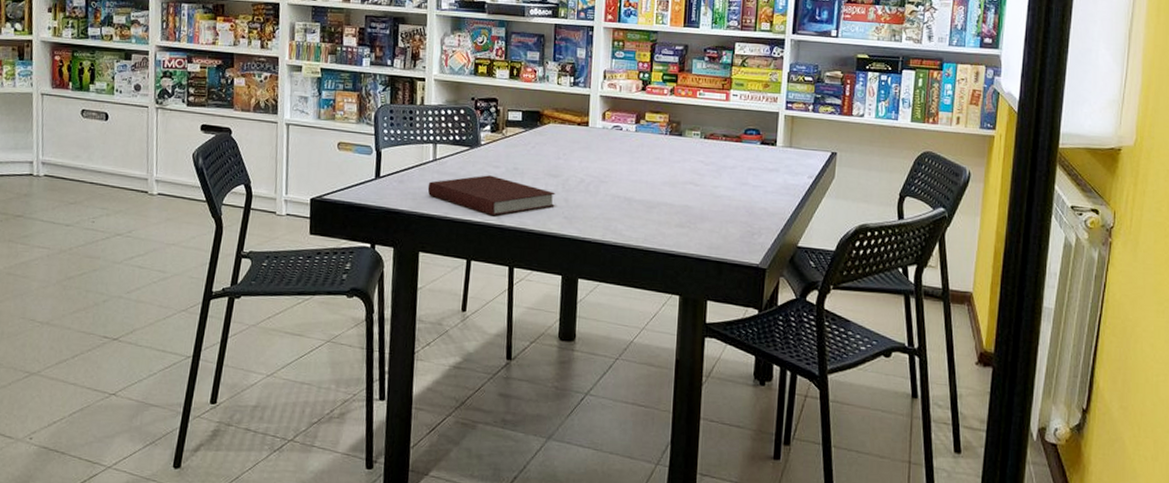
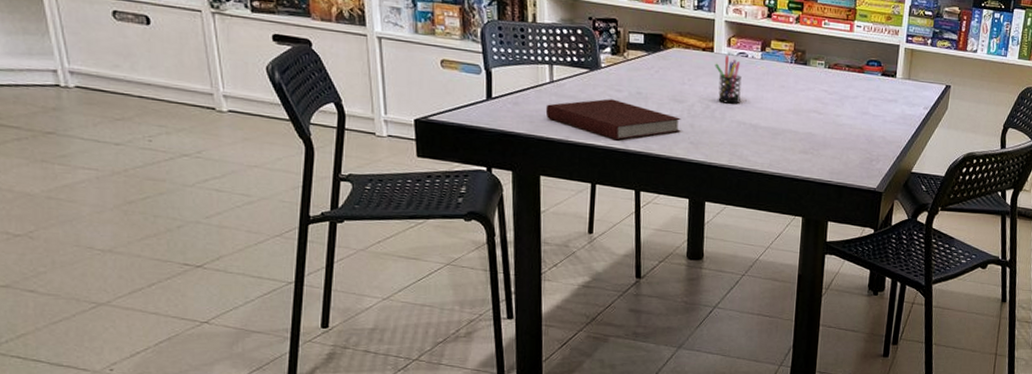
pen holder: none [589,129,616,178] -> present [715,55,742,104]

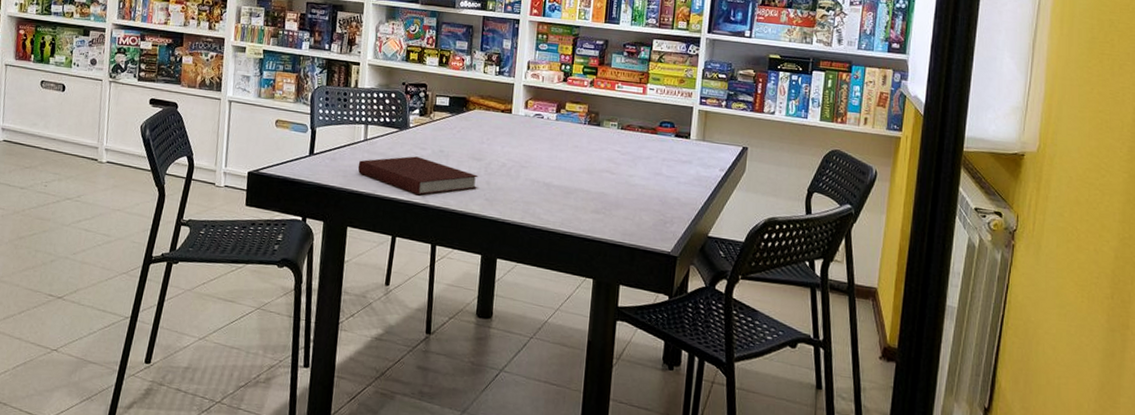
pen holder: present [715,55,742,104] -> none [512,116,537,163]

